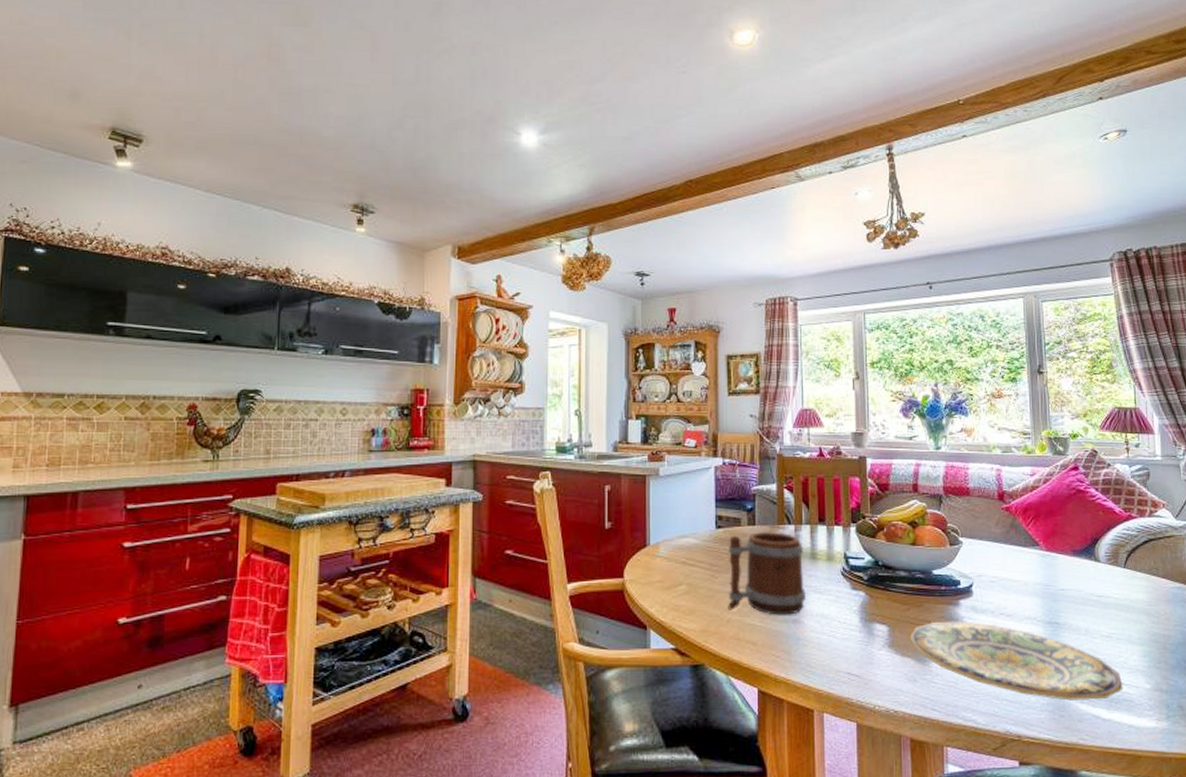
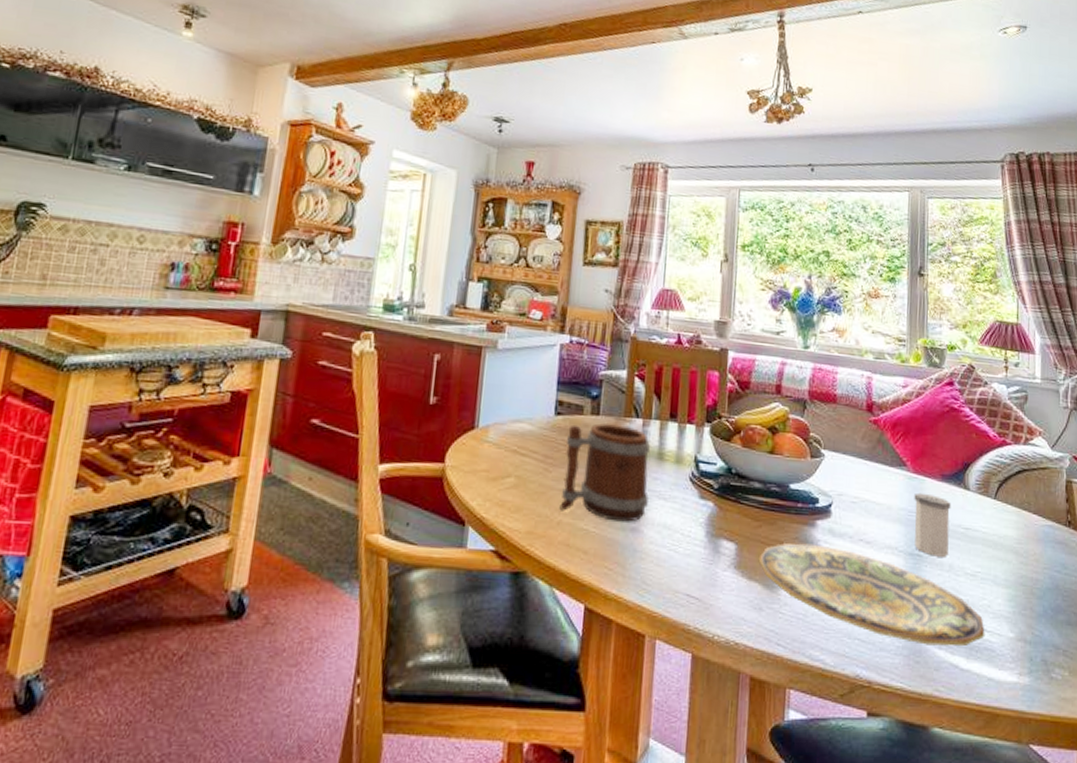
salt shaker: none [1048,568,1084,623] -> present [914,492,951,557]

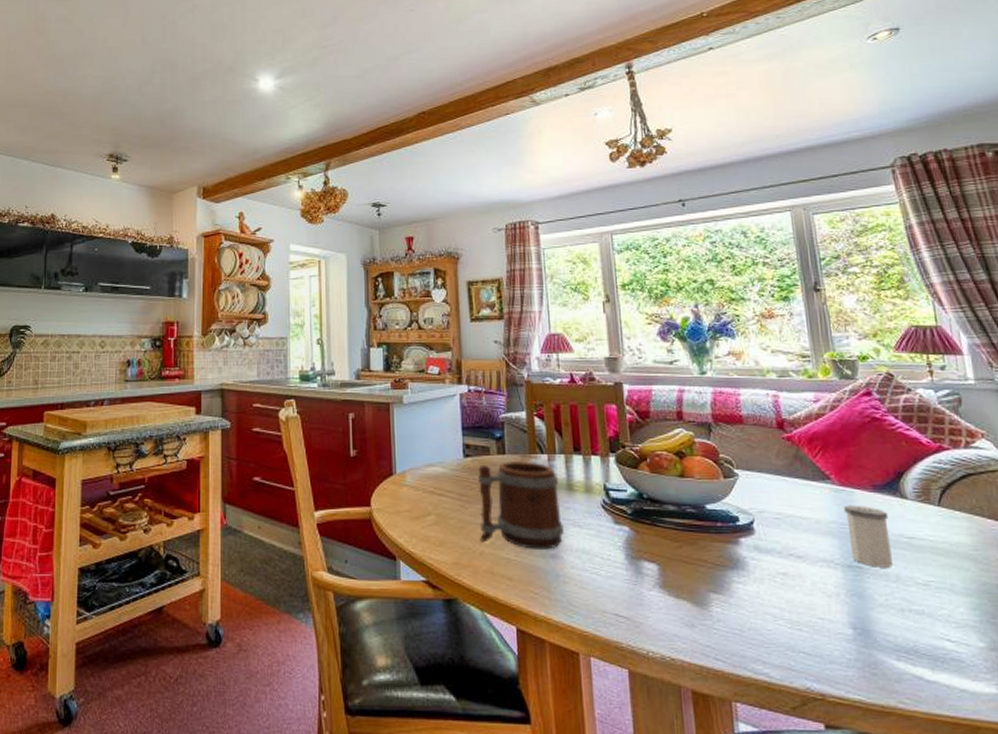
plate: present [758,543,985,647] -> none [683,561,950,658]

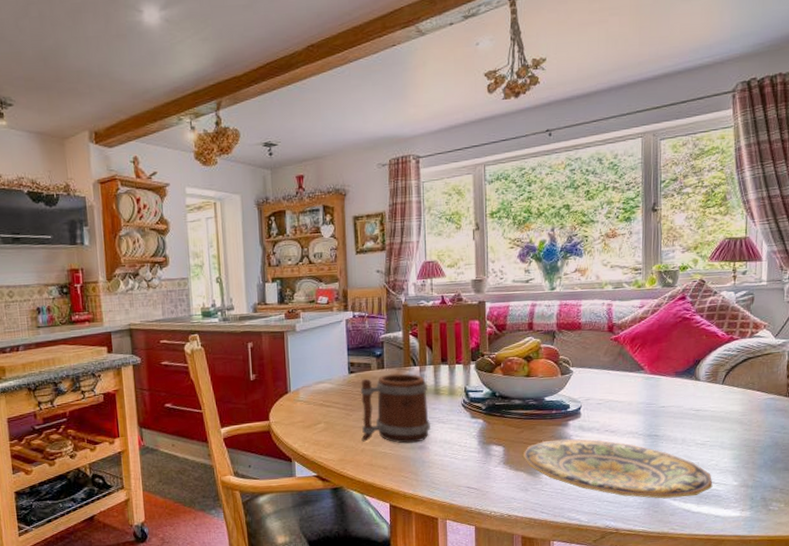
plate: none [683,561,950,658] -> present [522,438,713,499]
salt shaker: present [844,505,893,568] -> none [651,388,684,435]

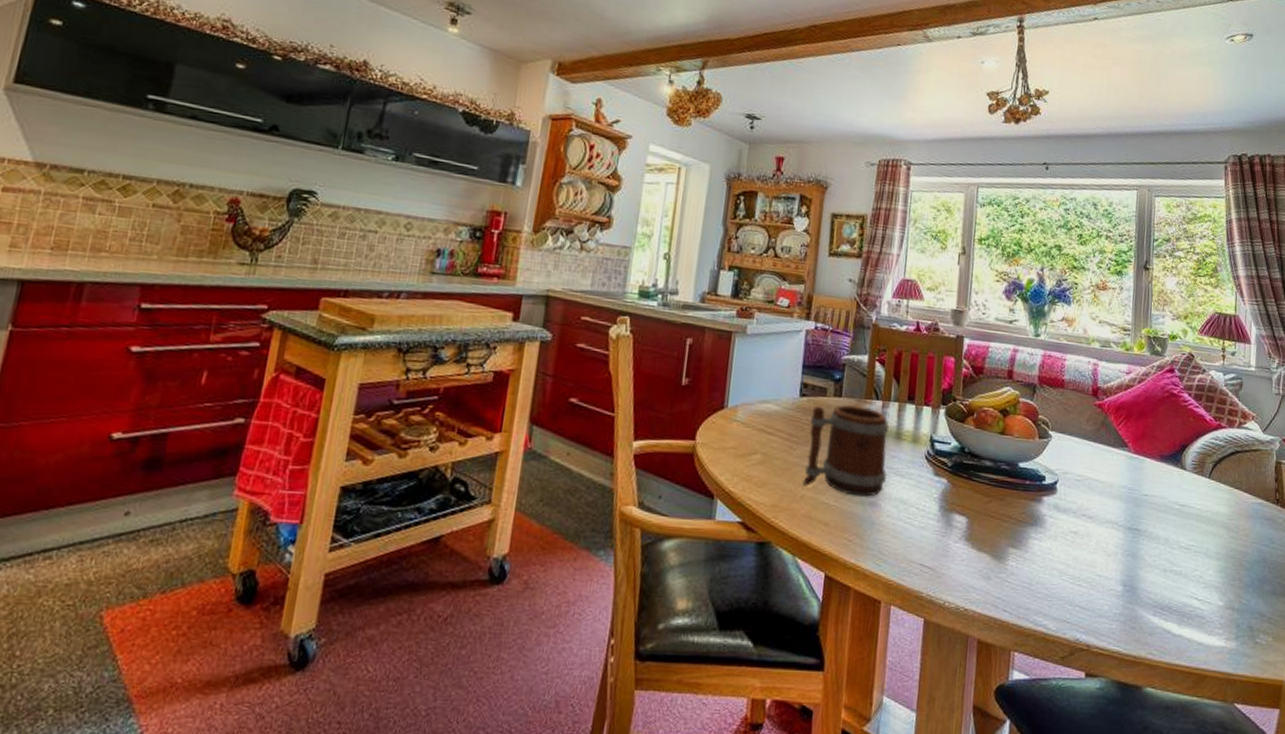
plate: present [522,438,713,499] -> none [988,517,1197,614]

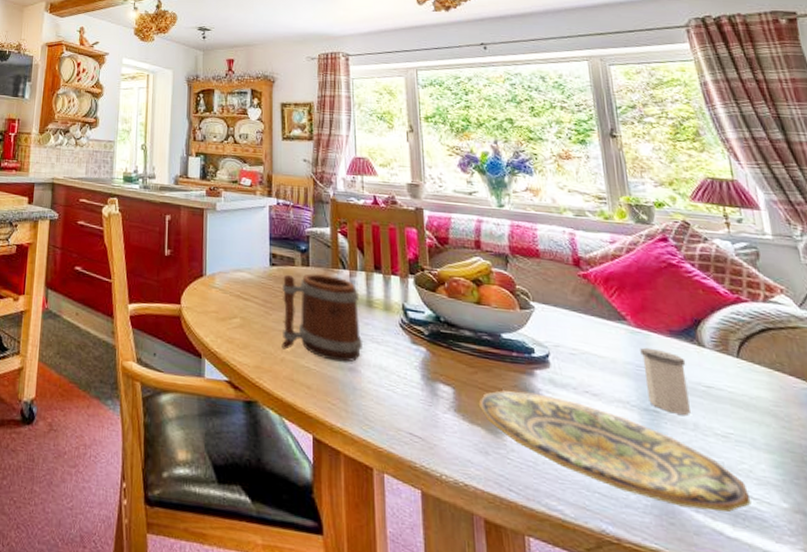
plate: none [988,517,1197,614] -> present [478,390,752,512]
salt shaker: none [1133,471,1169,532] -> present [640,347,690,415]

